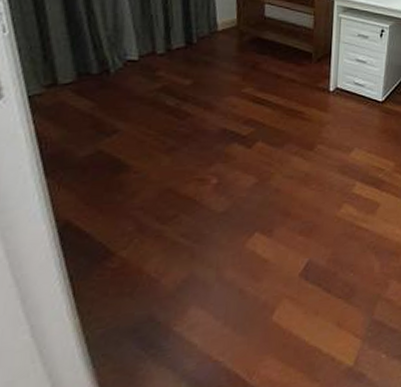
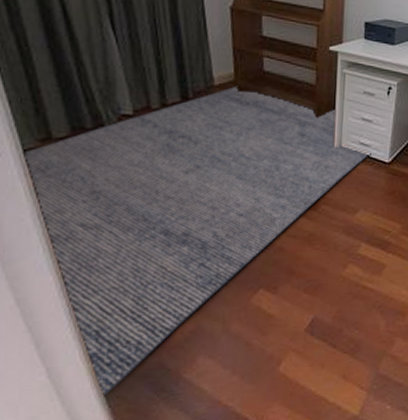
rug: none [26,31,363,358] -> present [22,86,369,399]

